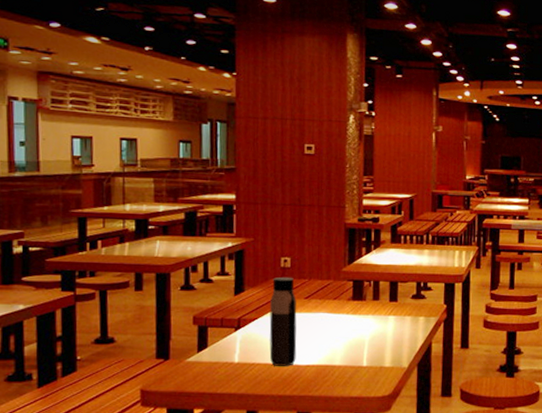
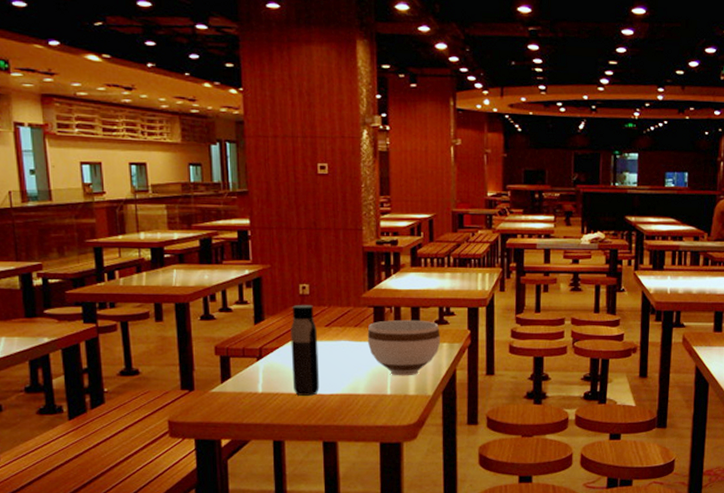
bowl: none [345,293,417,348] -> present [367,319,440,376]

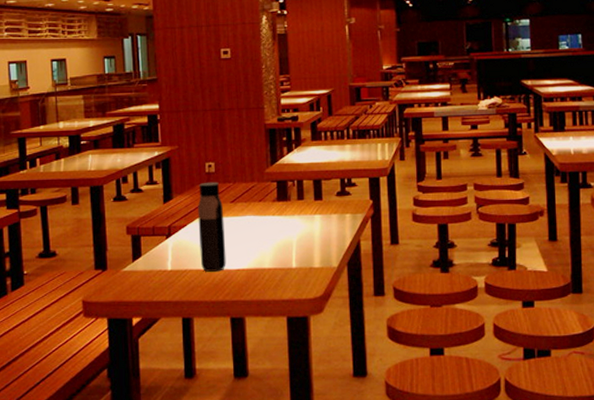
bowl: present [367,319,440,376] -> none [271,192,343,249]

